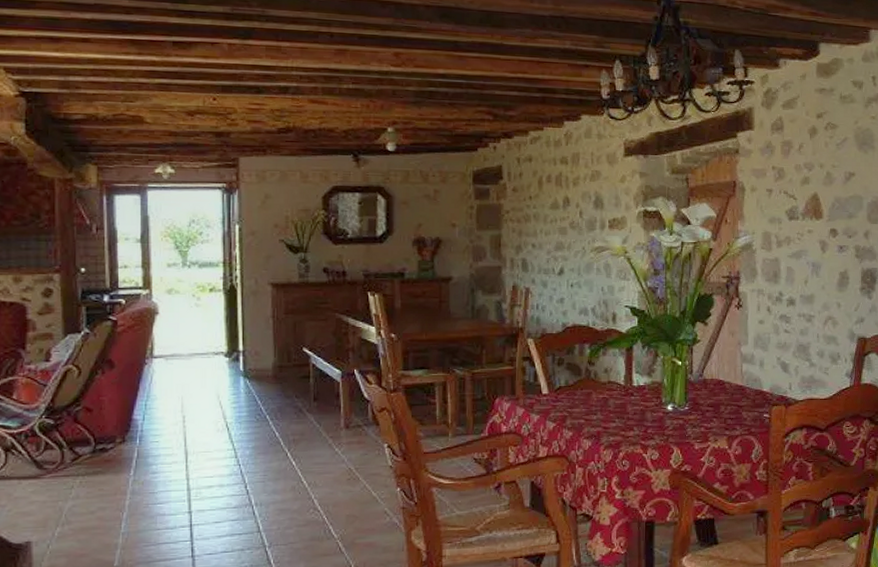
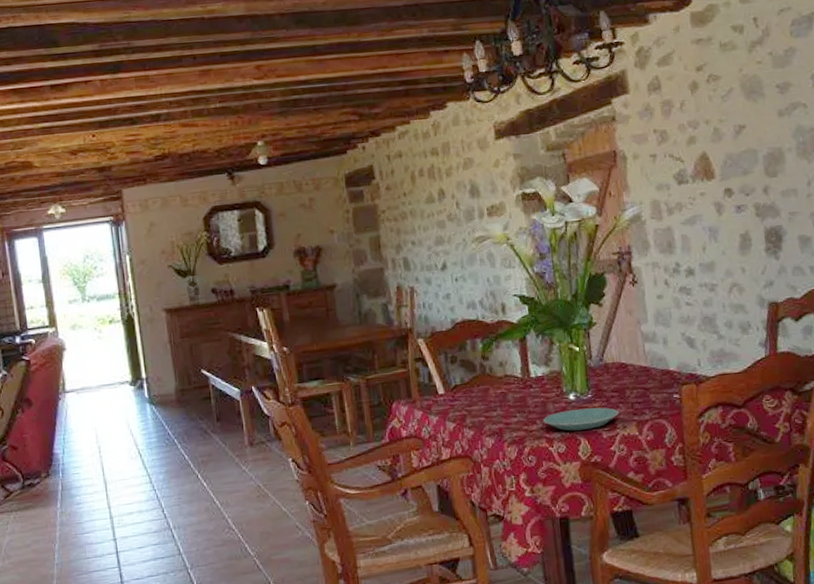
plate: none [641,420,712,440] -> present [543,407,619,431]

